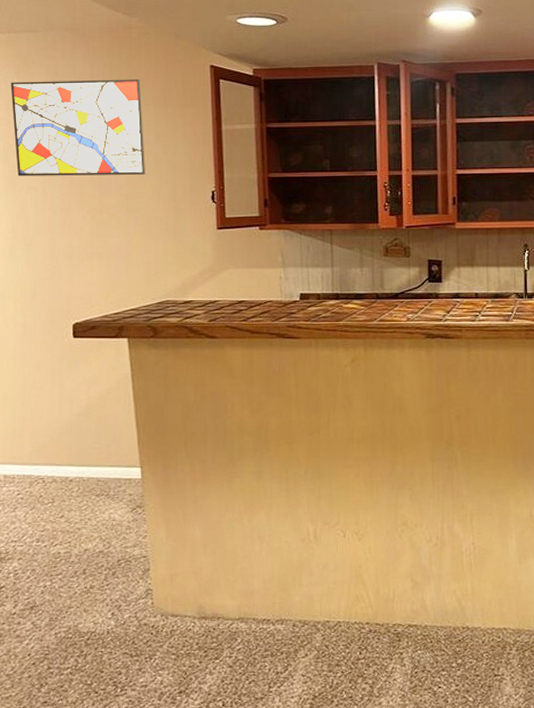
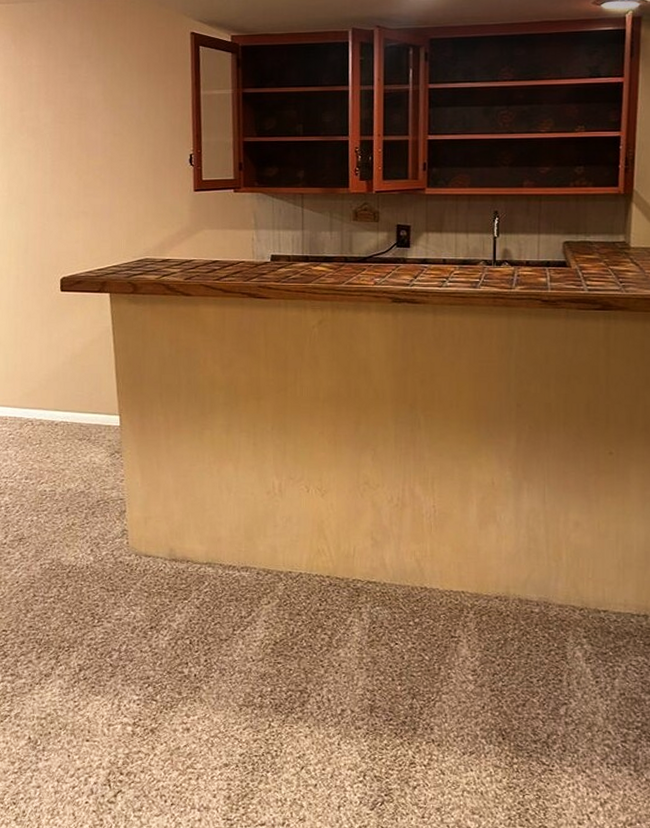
wall art: present [10,79,145,177] -> none [8,46,129,139]

